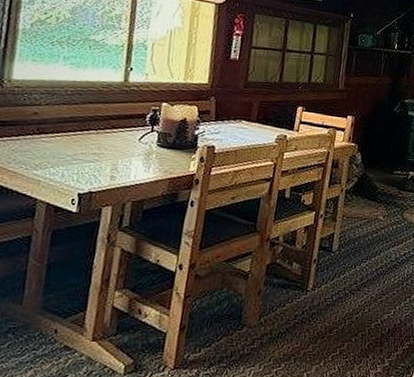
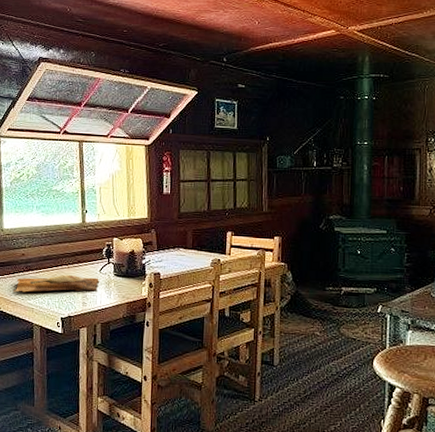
cutting board: none [14,141,137,162] -> present [13,275,99,292]

